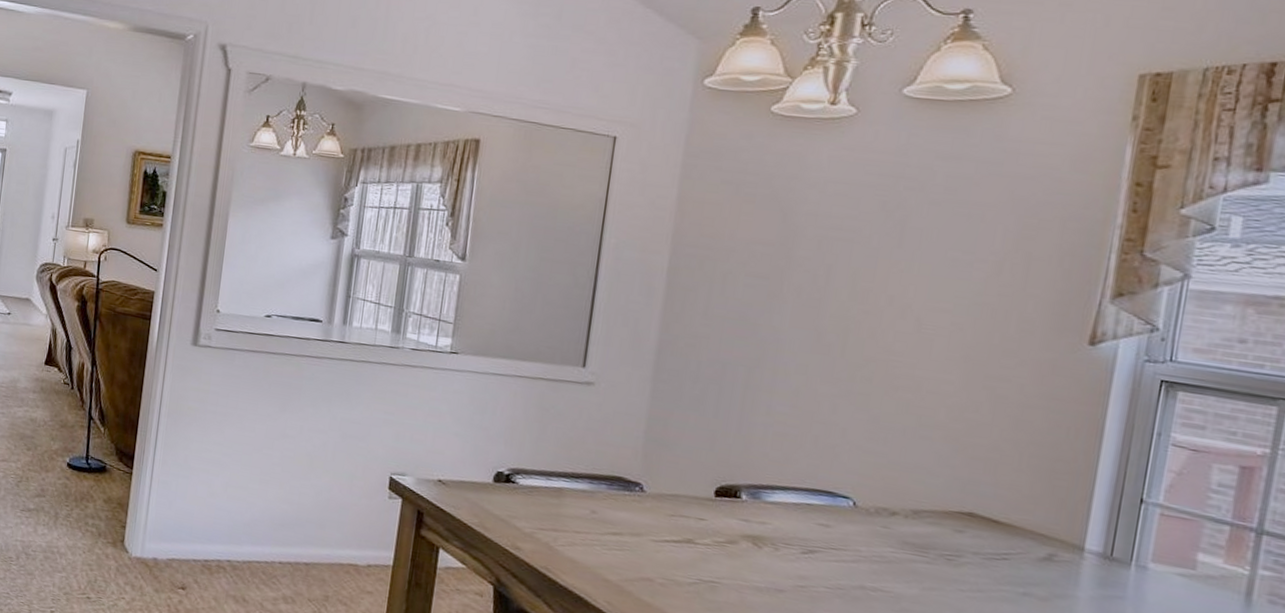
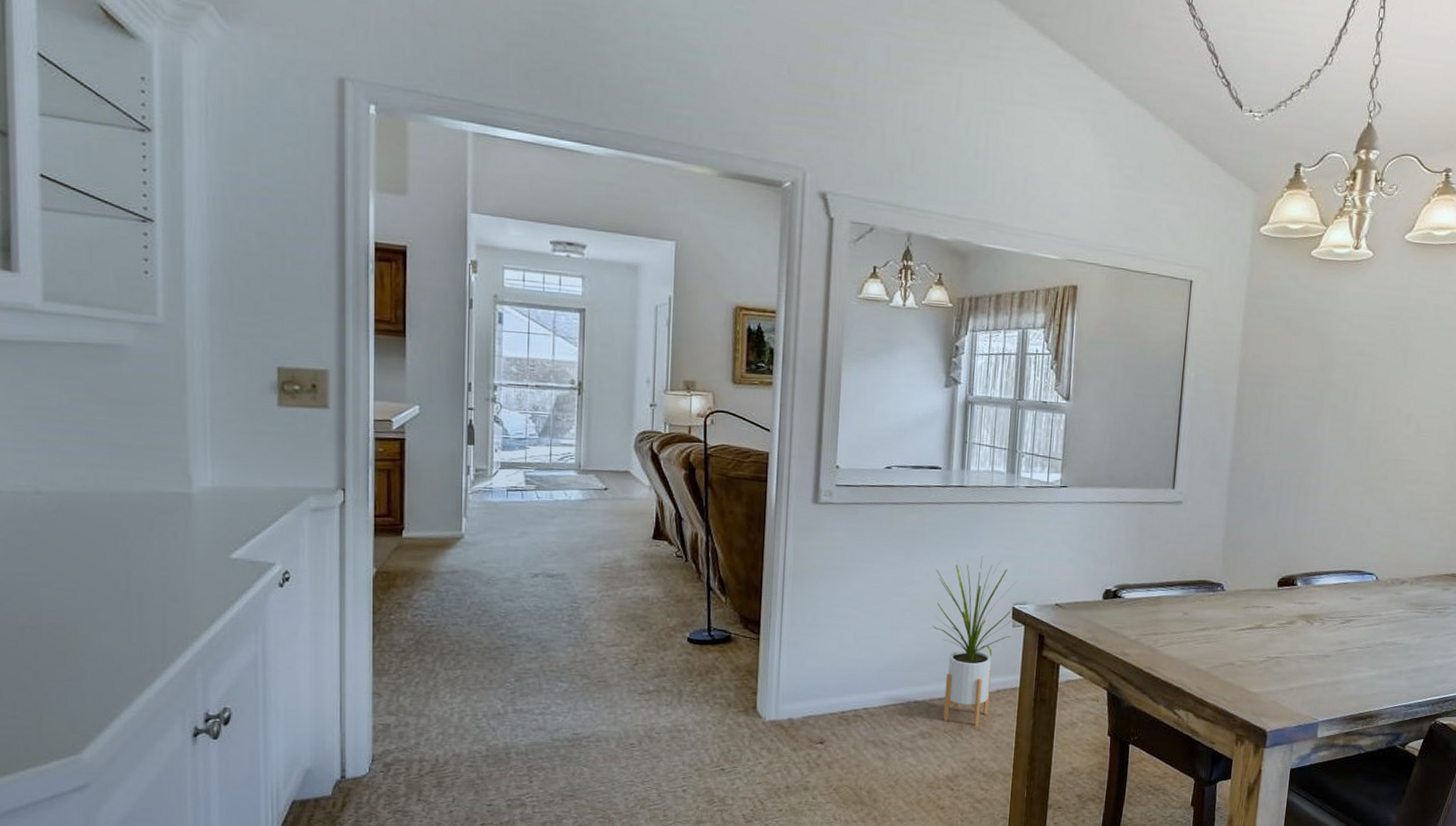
house plant: none [302,417,395,601] -> present [932,555,1016,726]

